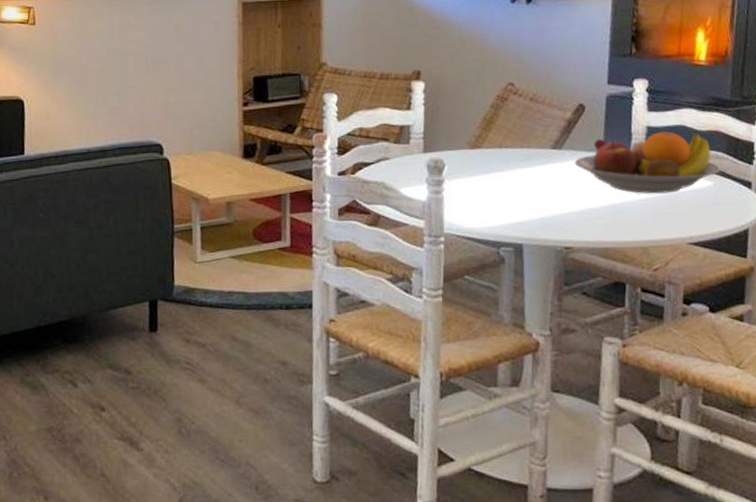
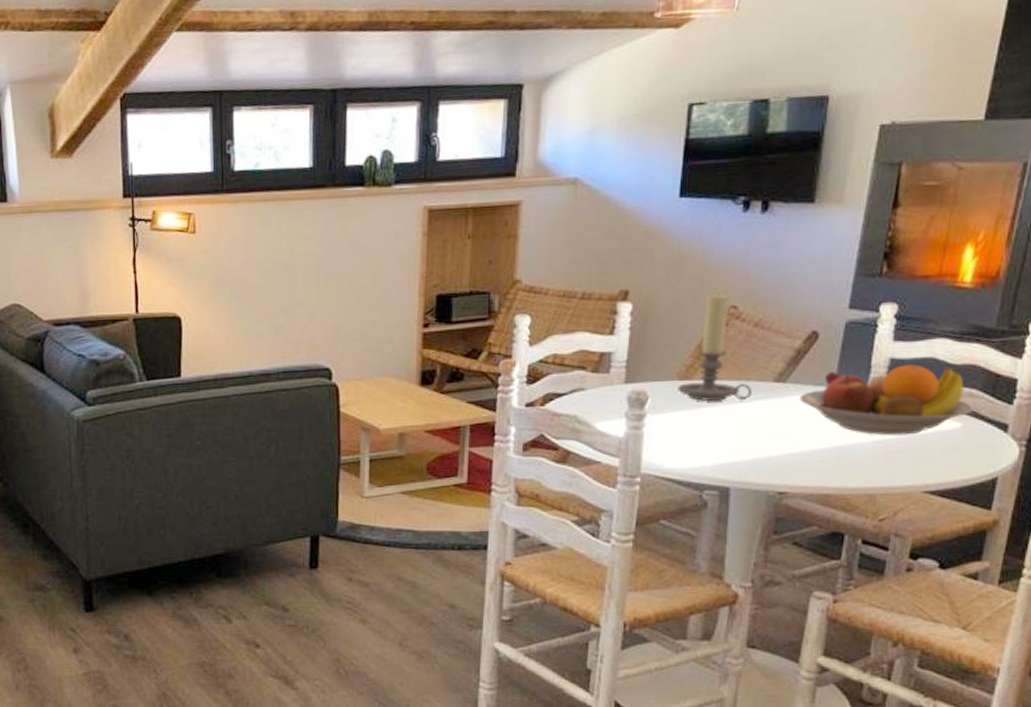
candle holder: none [469,72,533,167] -> present [678,293,752,401]

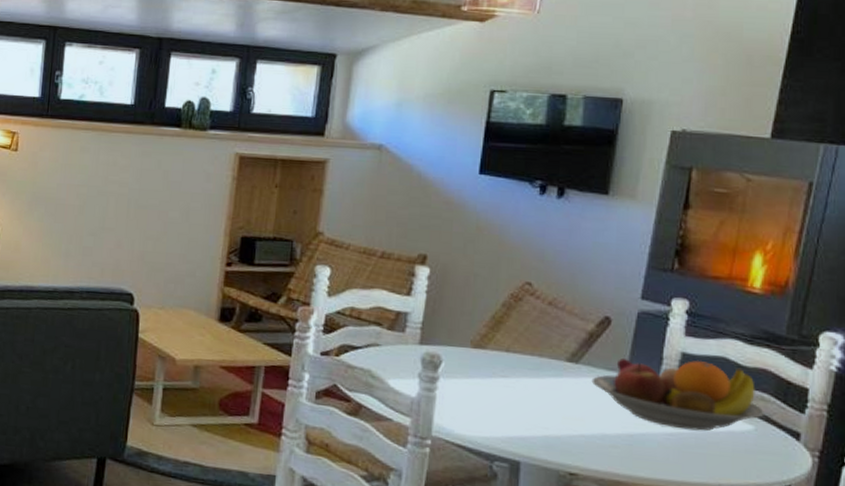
candle holder: present [678,293,752,401] -> none [471,268,544,375]

